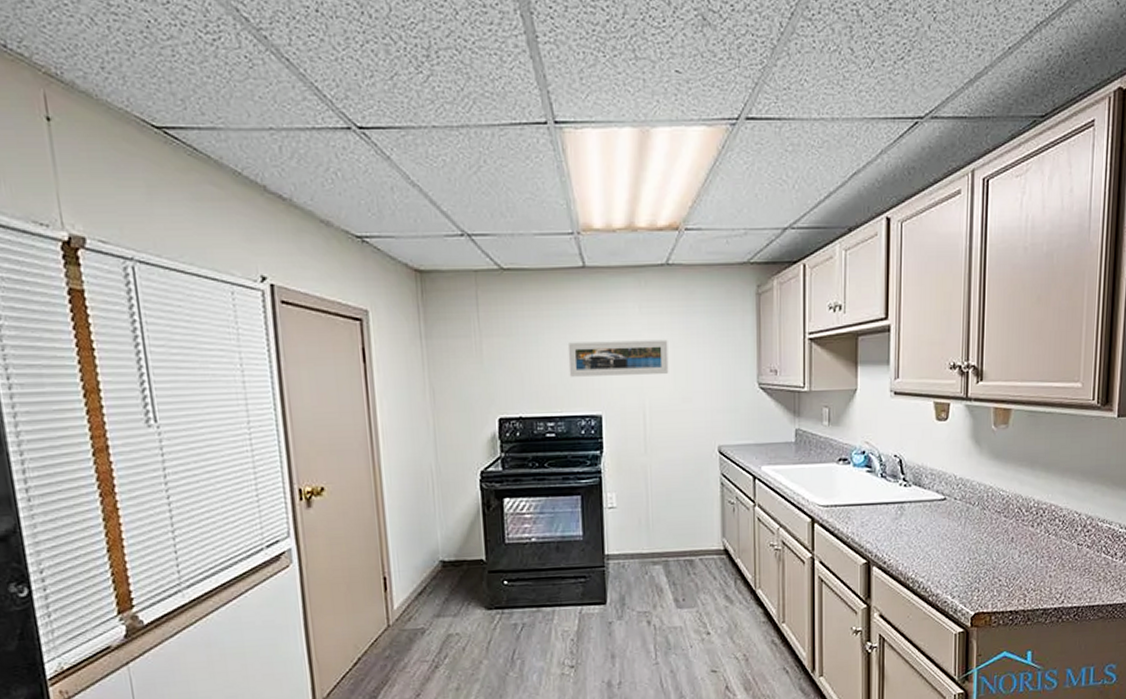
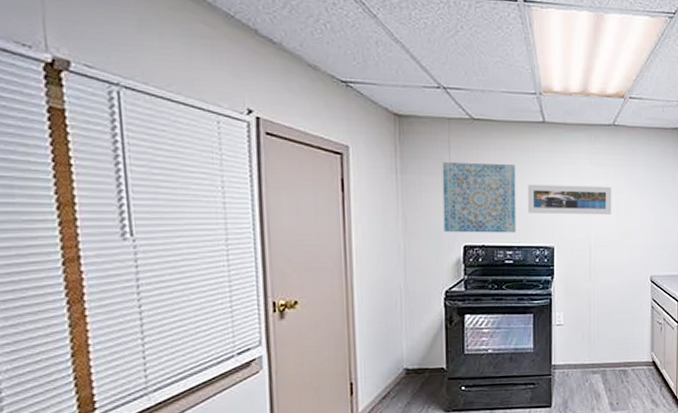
wall art: none [470,319,558,404] -> present [442,161,517,233]

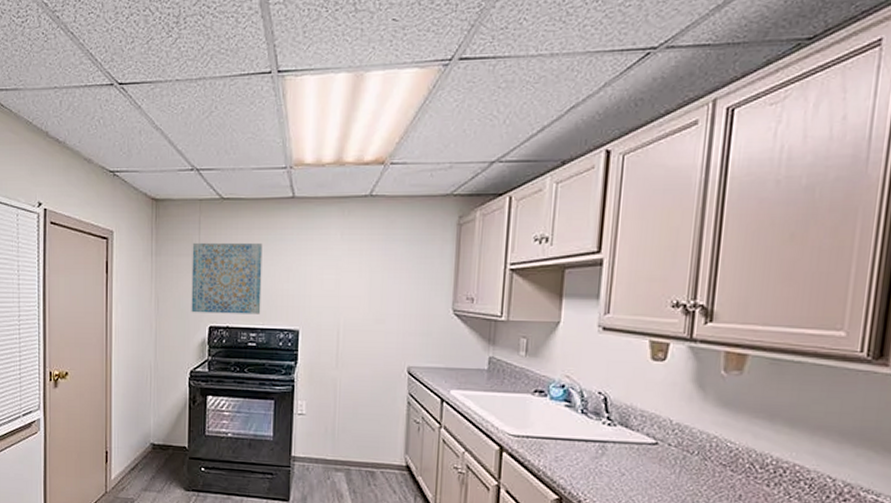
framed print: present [527,184,612,214] -> none [272,264,366,296]

